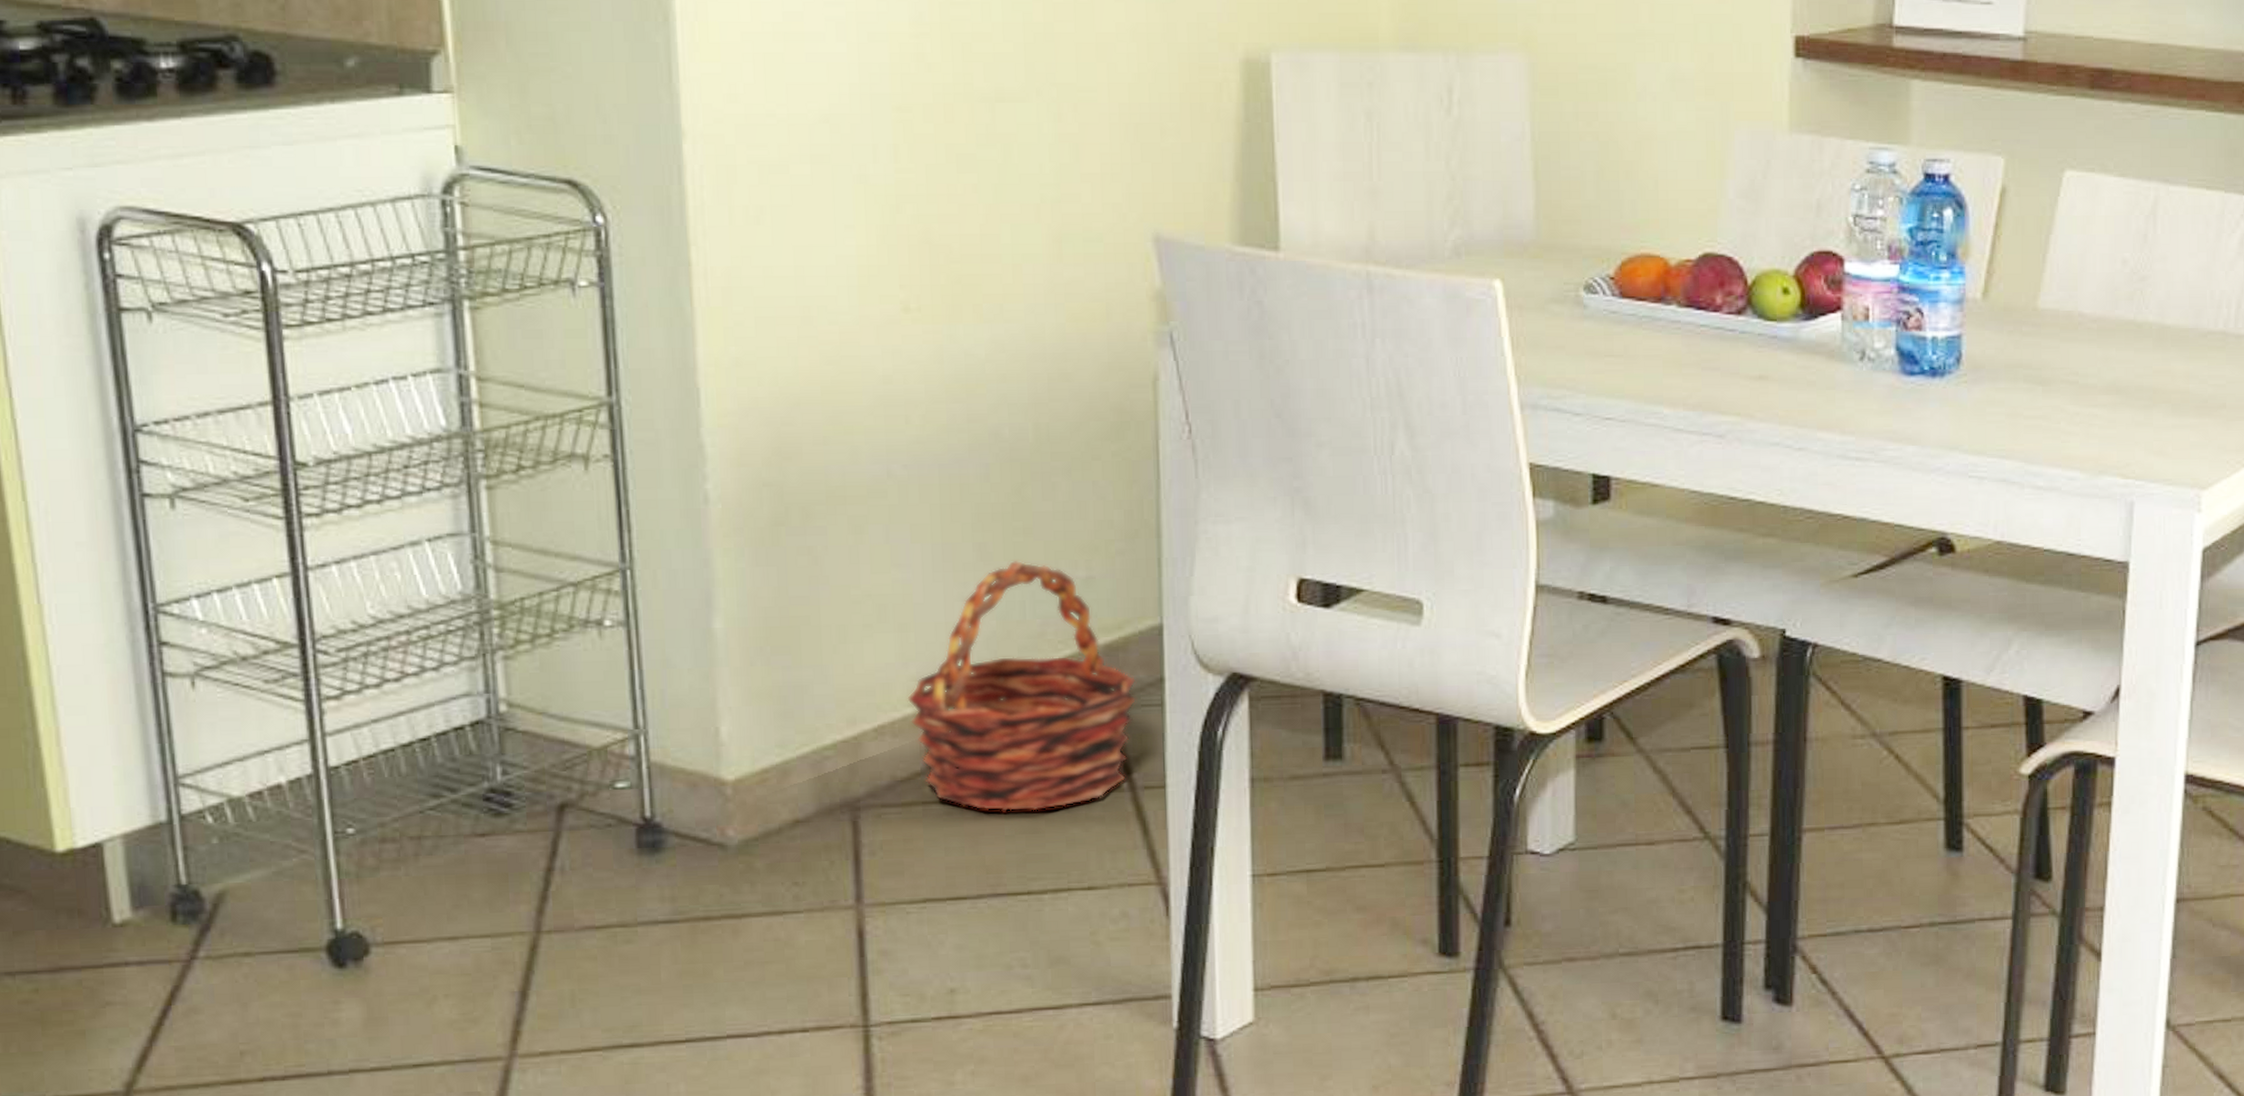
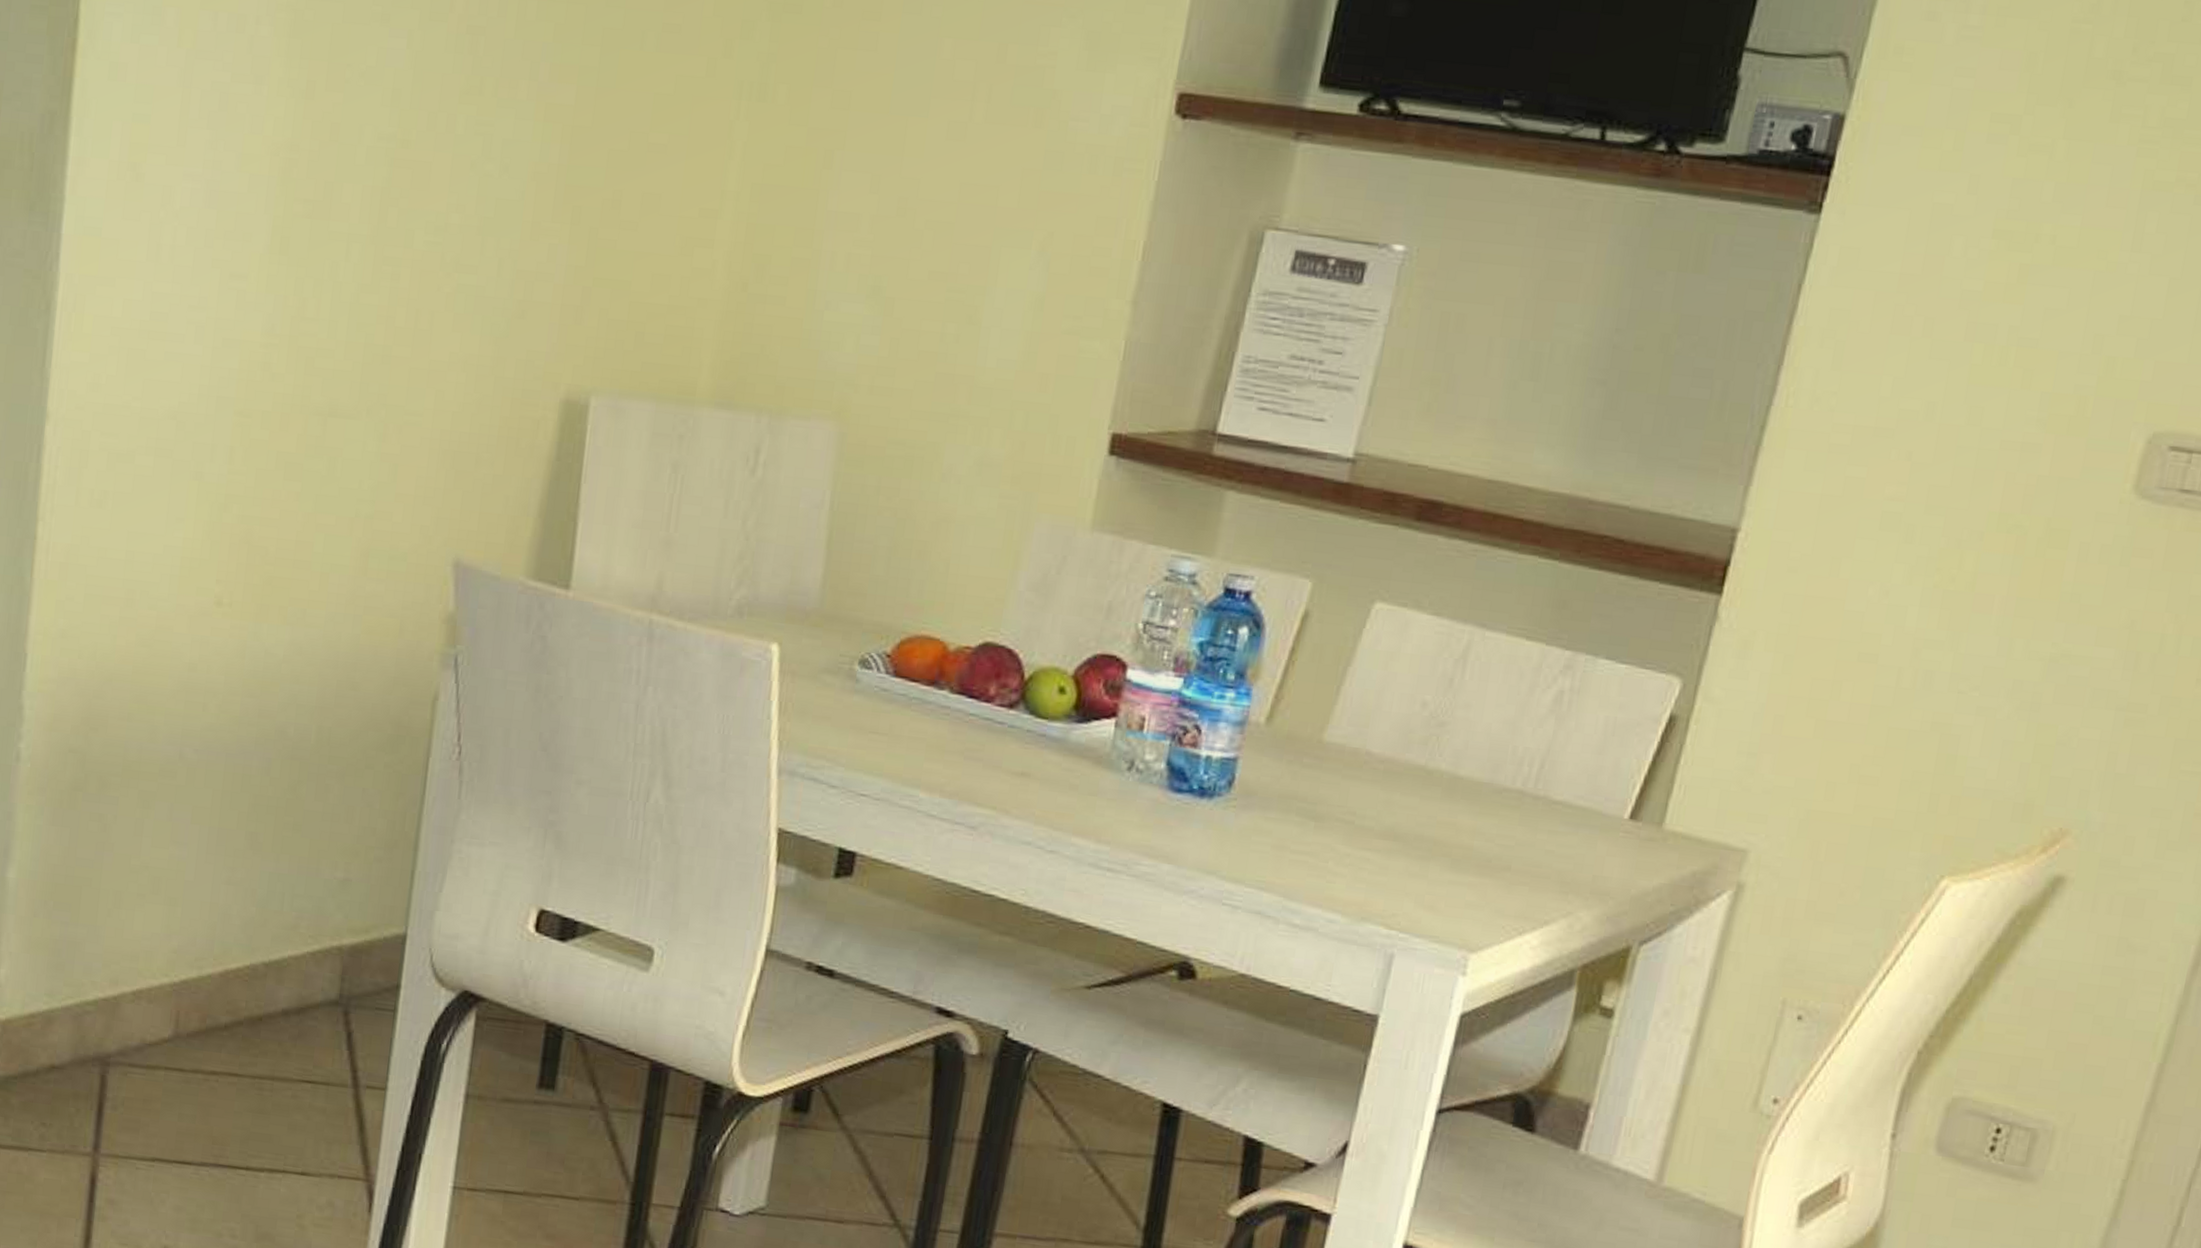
basket: present [907,560,1137,812] -> none [166,853,374,1094]

